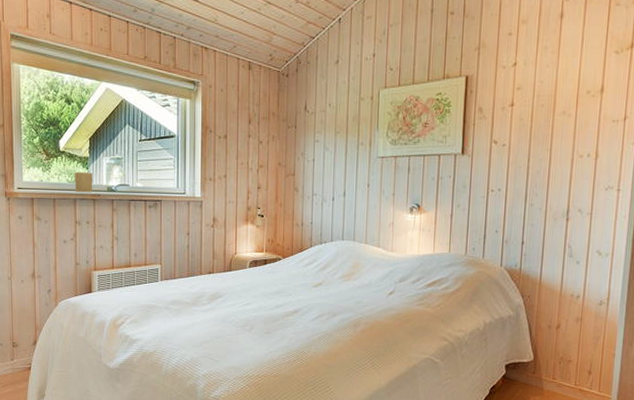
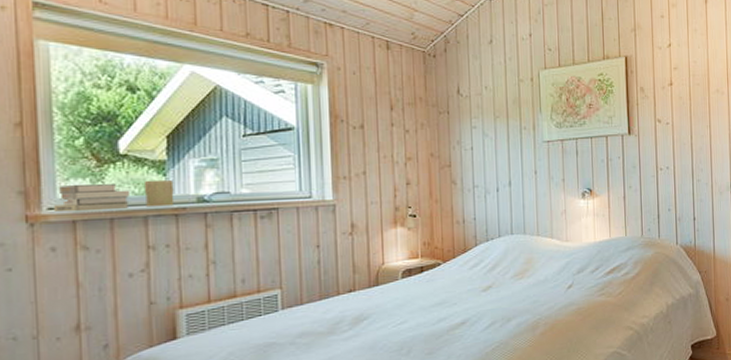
books: none [21,171,65,193] -> present [54,184,129,213]

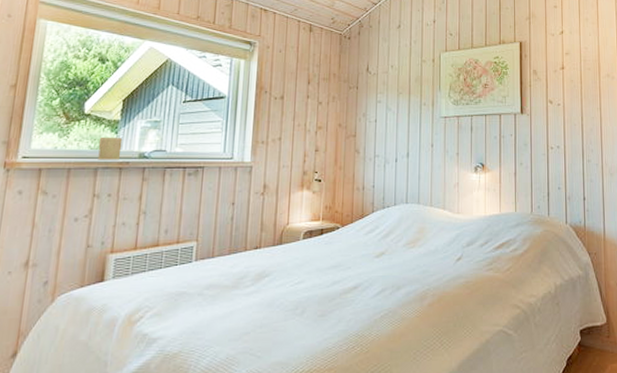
books: present [54,184,129,213] -> none [27,137,87,161]

